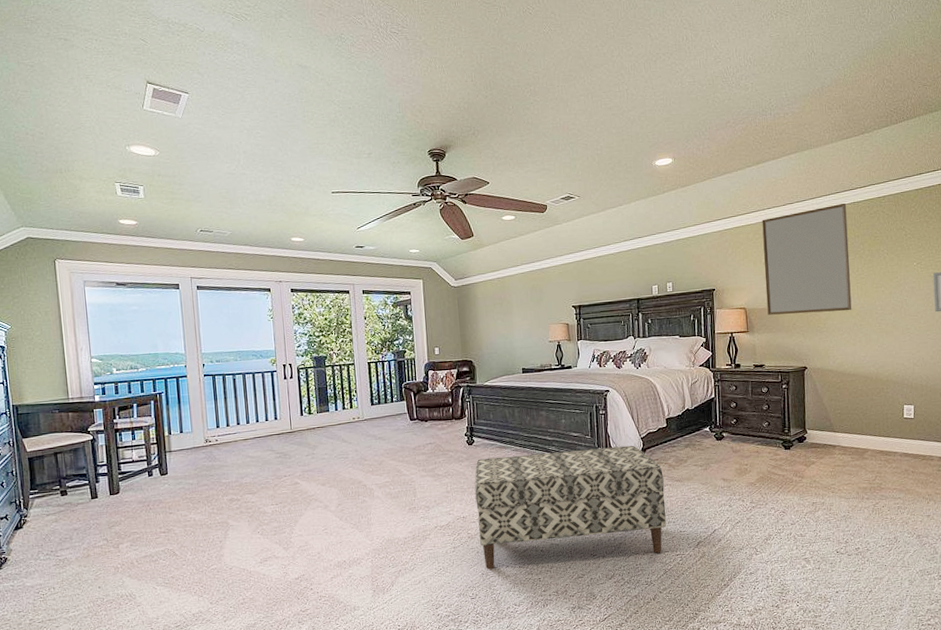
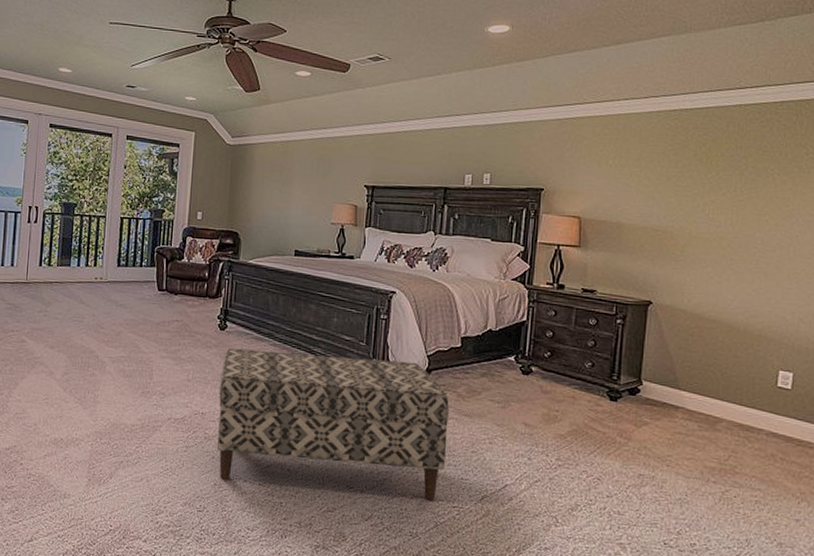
home mirror: present [762,203,852,315] -> none [608,103,729,240]

